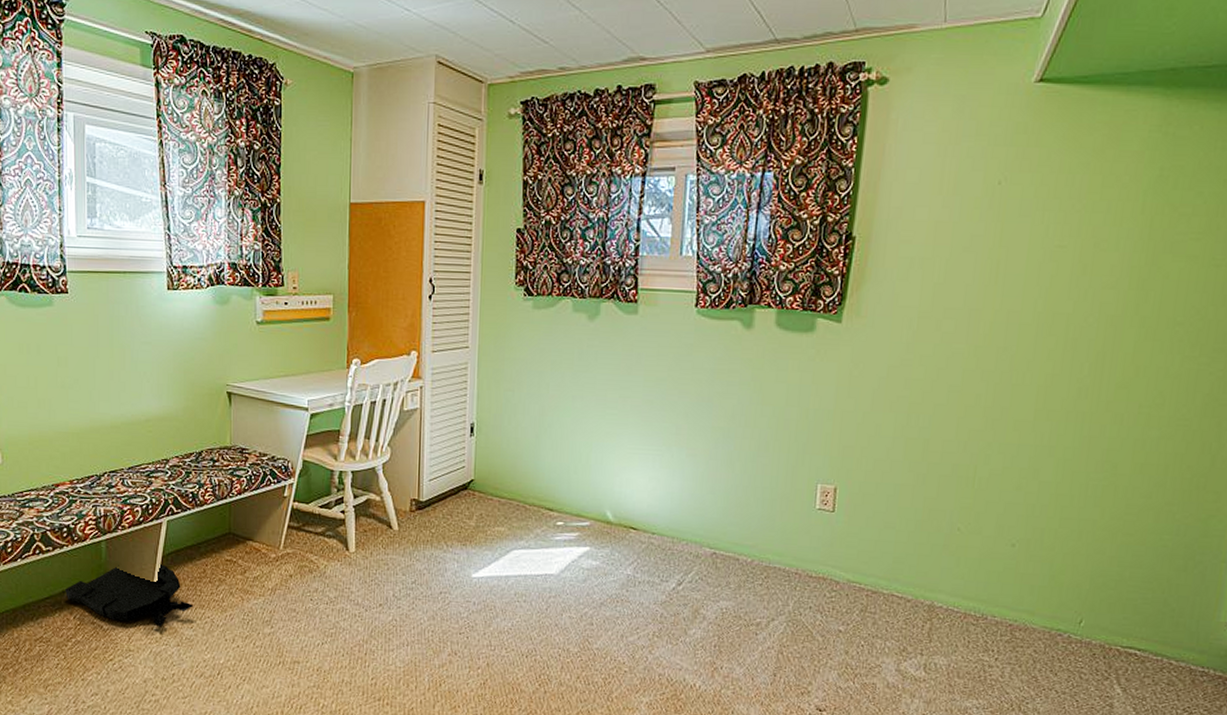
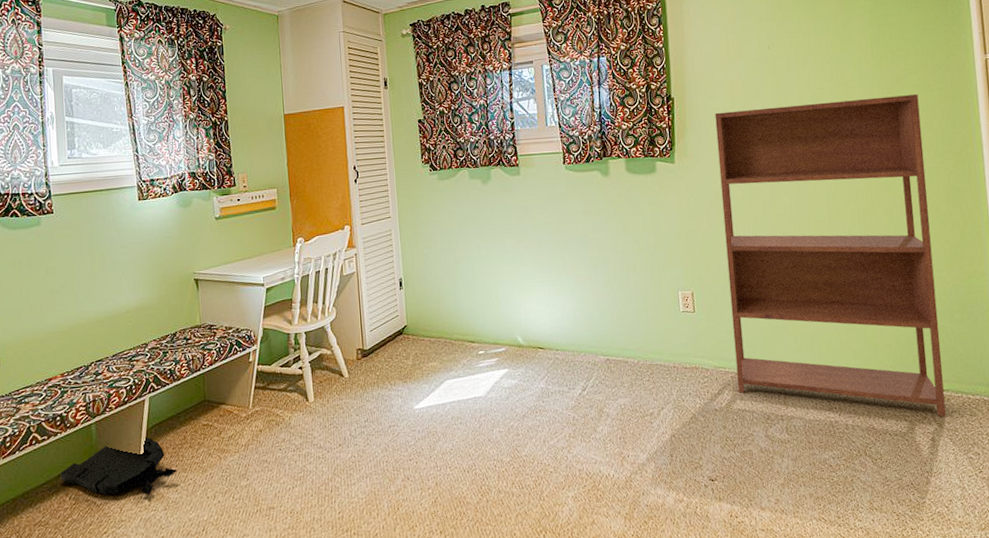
bookshelf: none [872,263,1196,681] -> present [715,94,946,417]

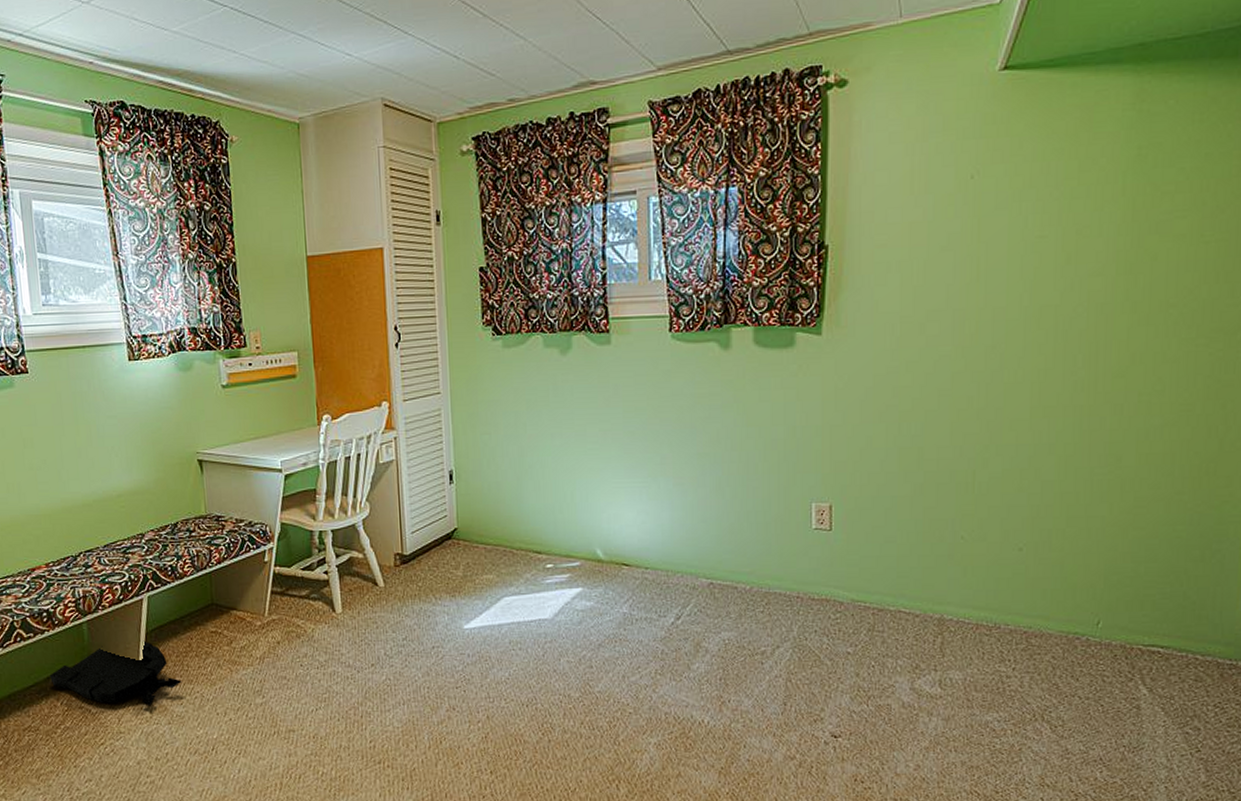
bookshelf: present [715,94,946,417] -> none [880,248,1184,680]

